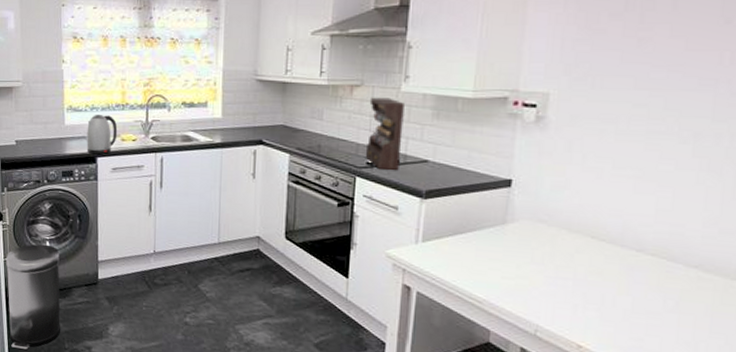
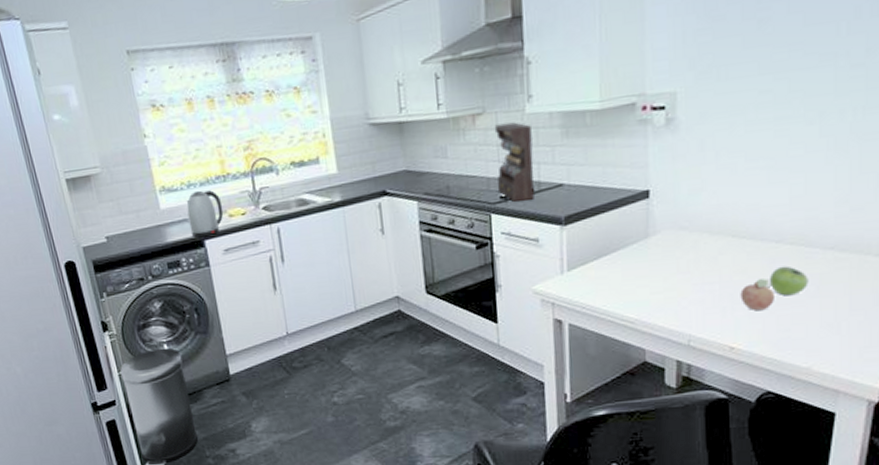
fruit: none [593,284,630,316] -> present [740,279,774,311]
fruit: none [625,275,668,307] -> present [769,266,808,296]

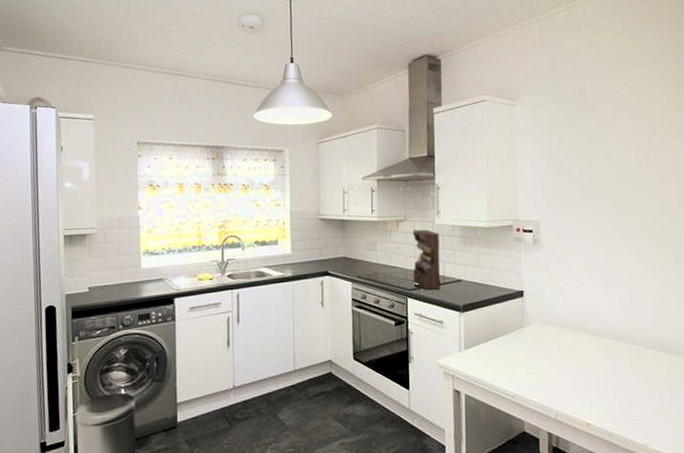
kettle: present [186,190,224,238] -> none [163,257,195,296]
fruit: present [740,279,774,311] -> none [591,368,616,394]
fruit: present [769,266,808,296] -> none [611,359,639,383]

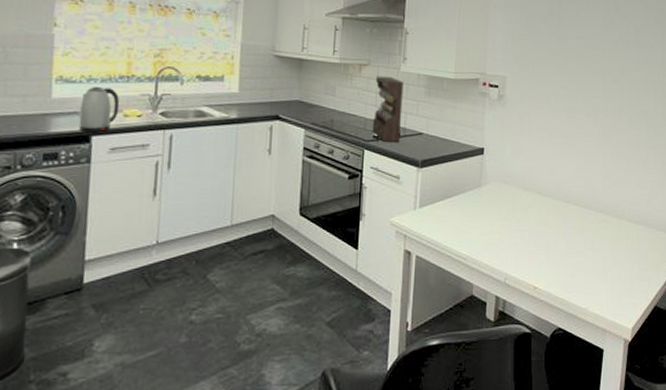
kettle: none [163,257,195,296] -> present [78,87,120,133]

